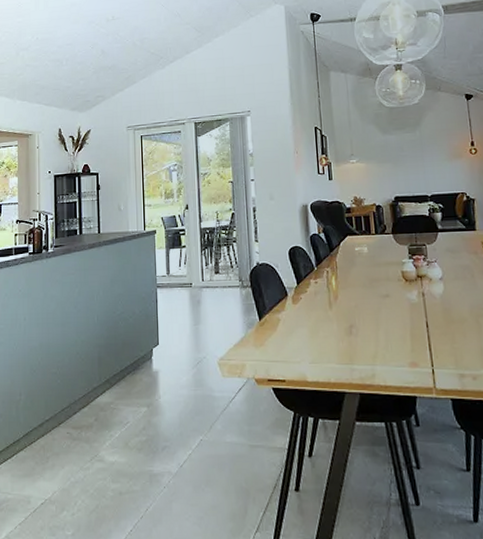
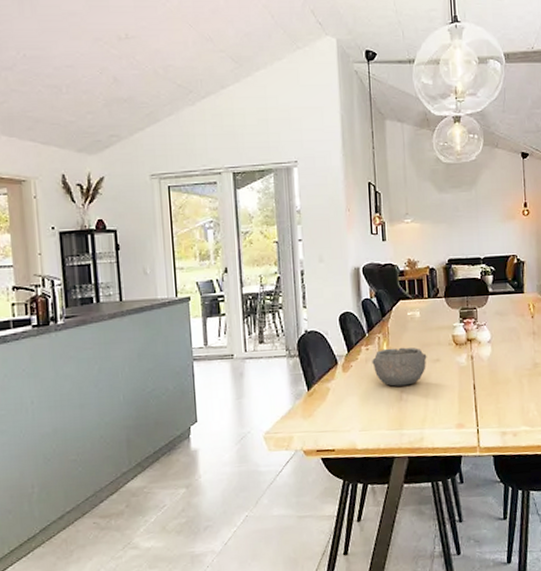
bowl: none [321,281,376,320] -> present [372,347,427,387]

